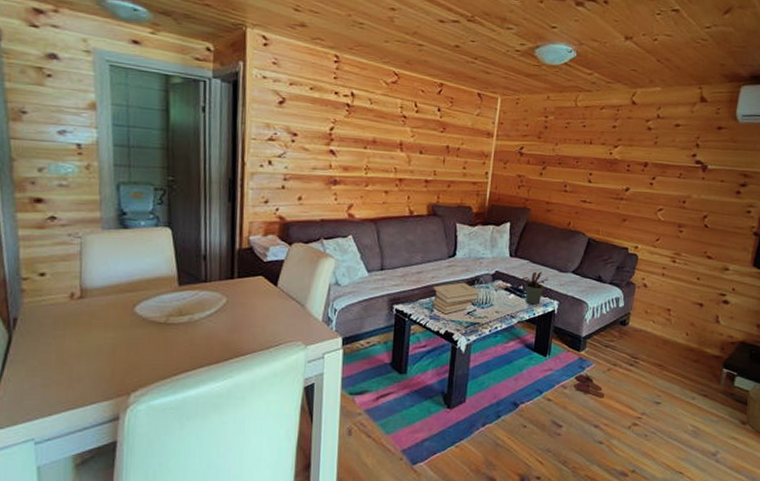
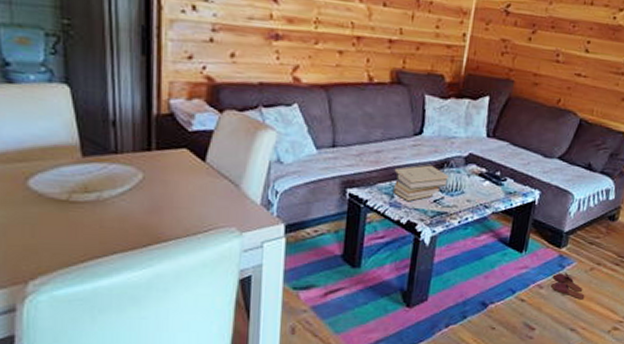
potted plant: present [522,271,548,305] -> none [499,156,530,194]

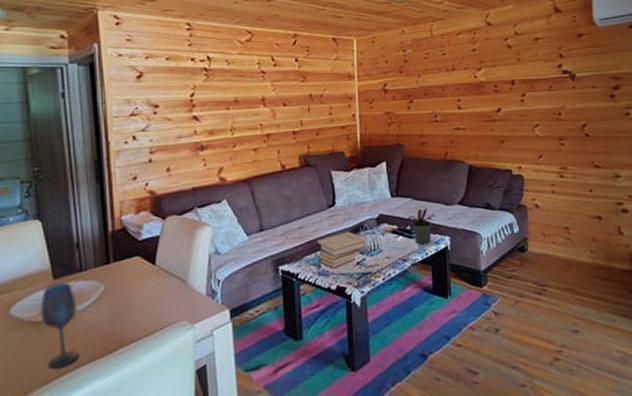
wineglass: none [63,162,109,253] -> present [39,283,79,369]
potted plant: none [499,156,530,194] -> present [407,208,435,245]
slippers: present [551,273,585,300] -> none [481,311,518,336]

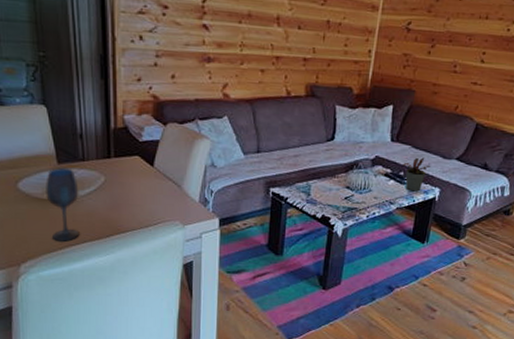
books: present [317,231,366,269] -> none [310,167,357,199]

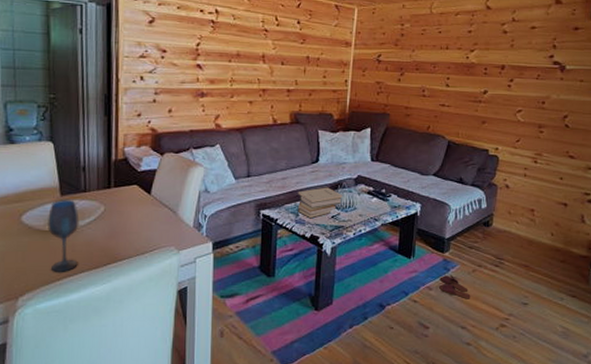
books: none [310,167,357,199] -> present [298,187,342,219]
potted plant: present [403,157,431,192] -> none [384,175,410,208]
slippers: none [450,261,482,286] -> present [439,275,471,299]

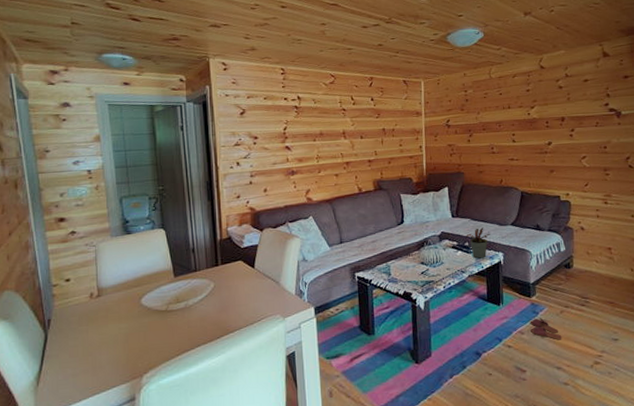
wineglass: present [46,200,80,272] -> none [163,280,194,348]
books: present [298,187,342,219] -> none [387,245,429,277]
potted plant: none [384,175,410,208] -> present [466,227,491,259]

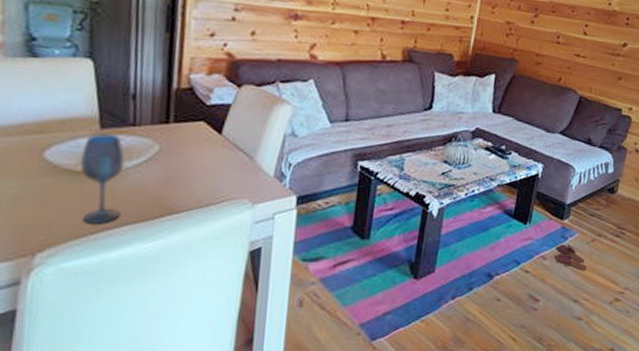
wineglass: none [163,280,194,348] -> present [79,134,125,224]
potted plant: present [466,227,491,259] -> none [504,130,534,167]

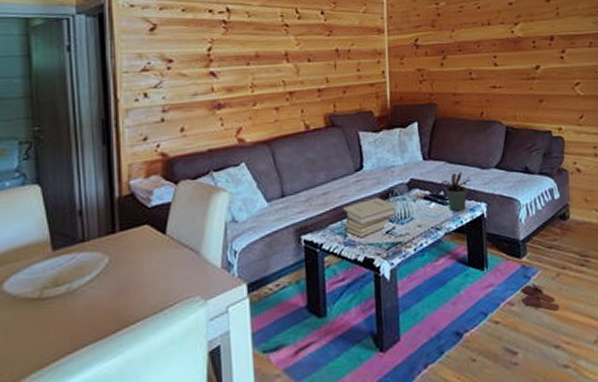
wineglass: present [79,134,125,224] -> none [36,254,79,351]
books: none [403,139,456,175] -> present [343,197,396,239]
potted plant: none [504,130,534,167] -> present [441,172,471,212]

